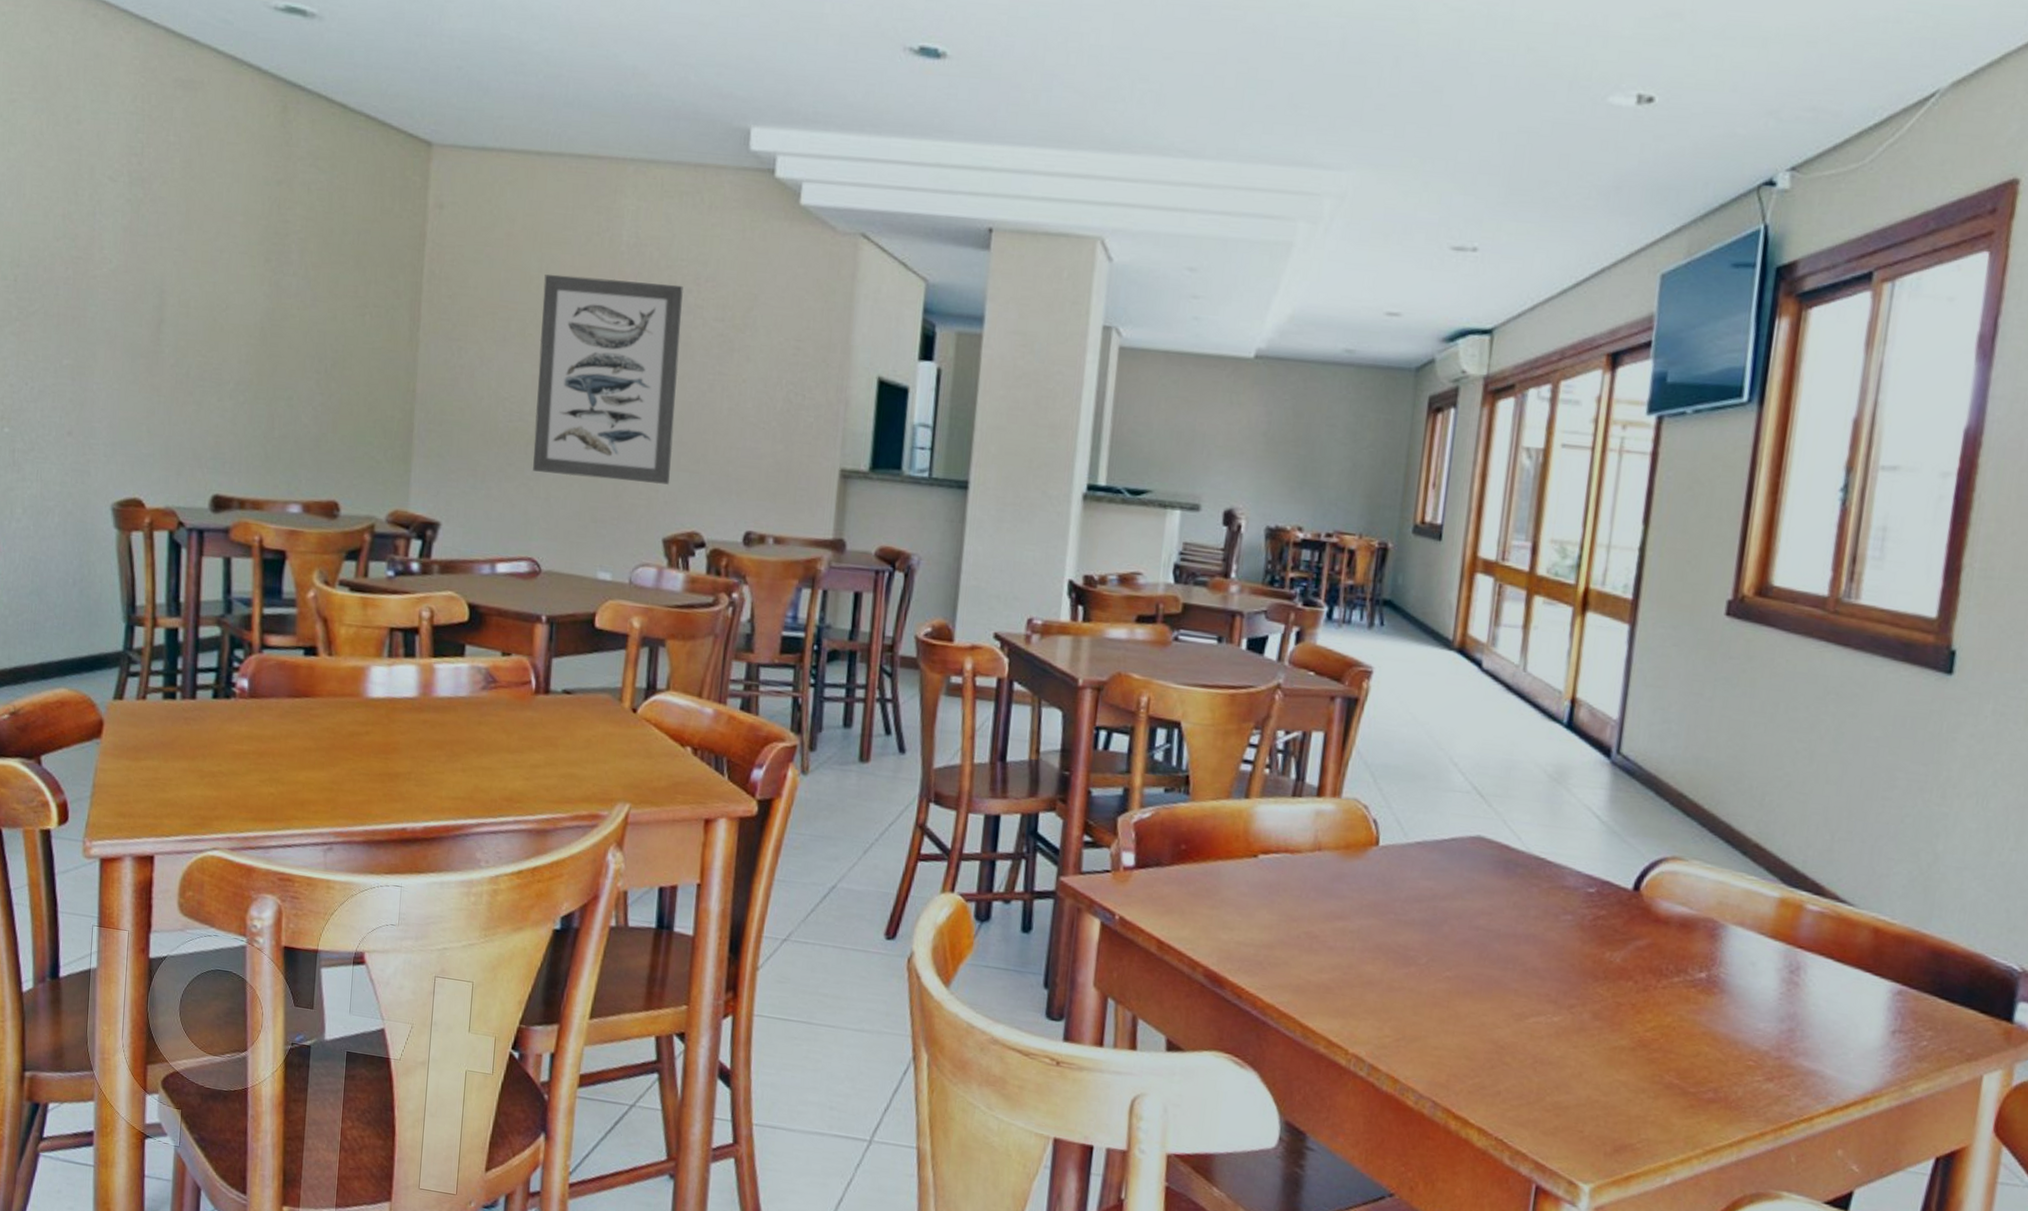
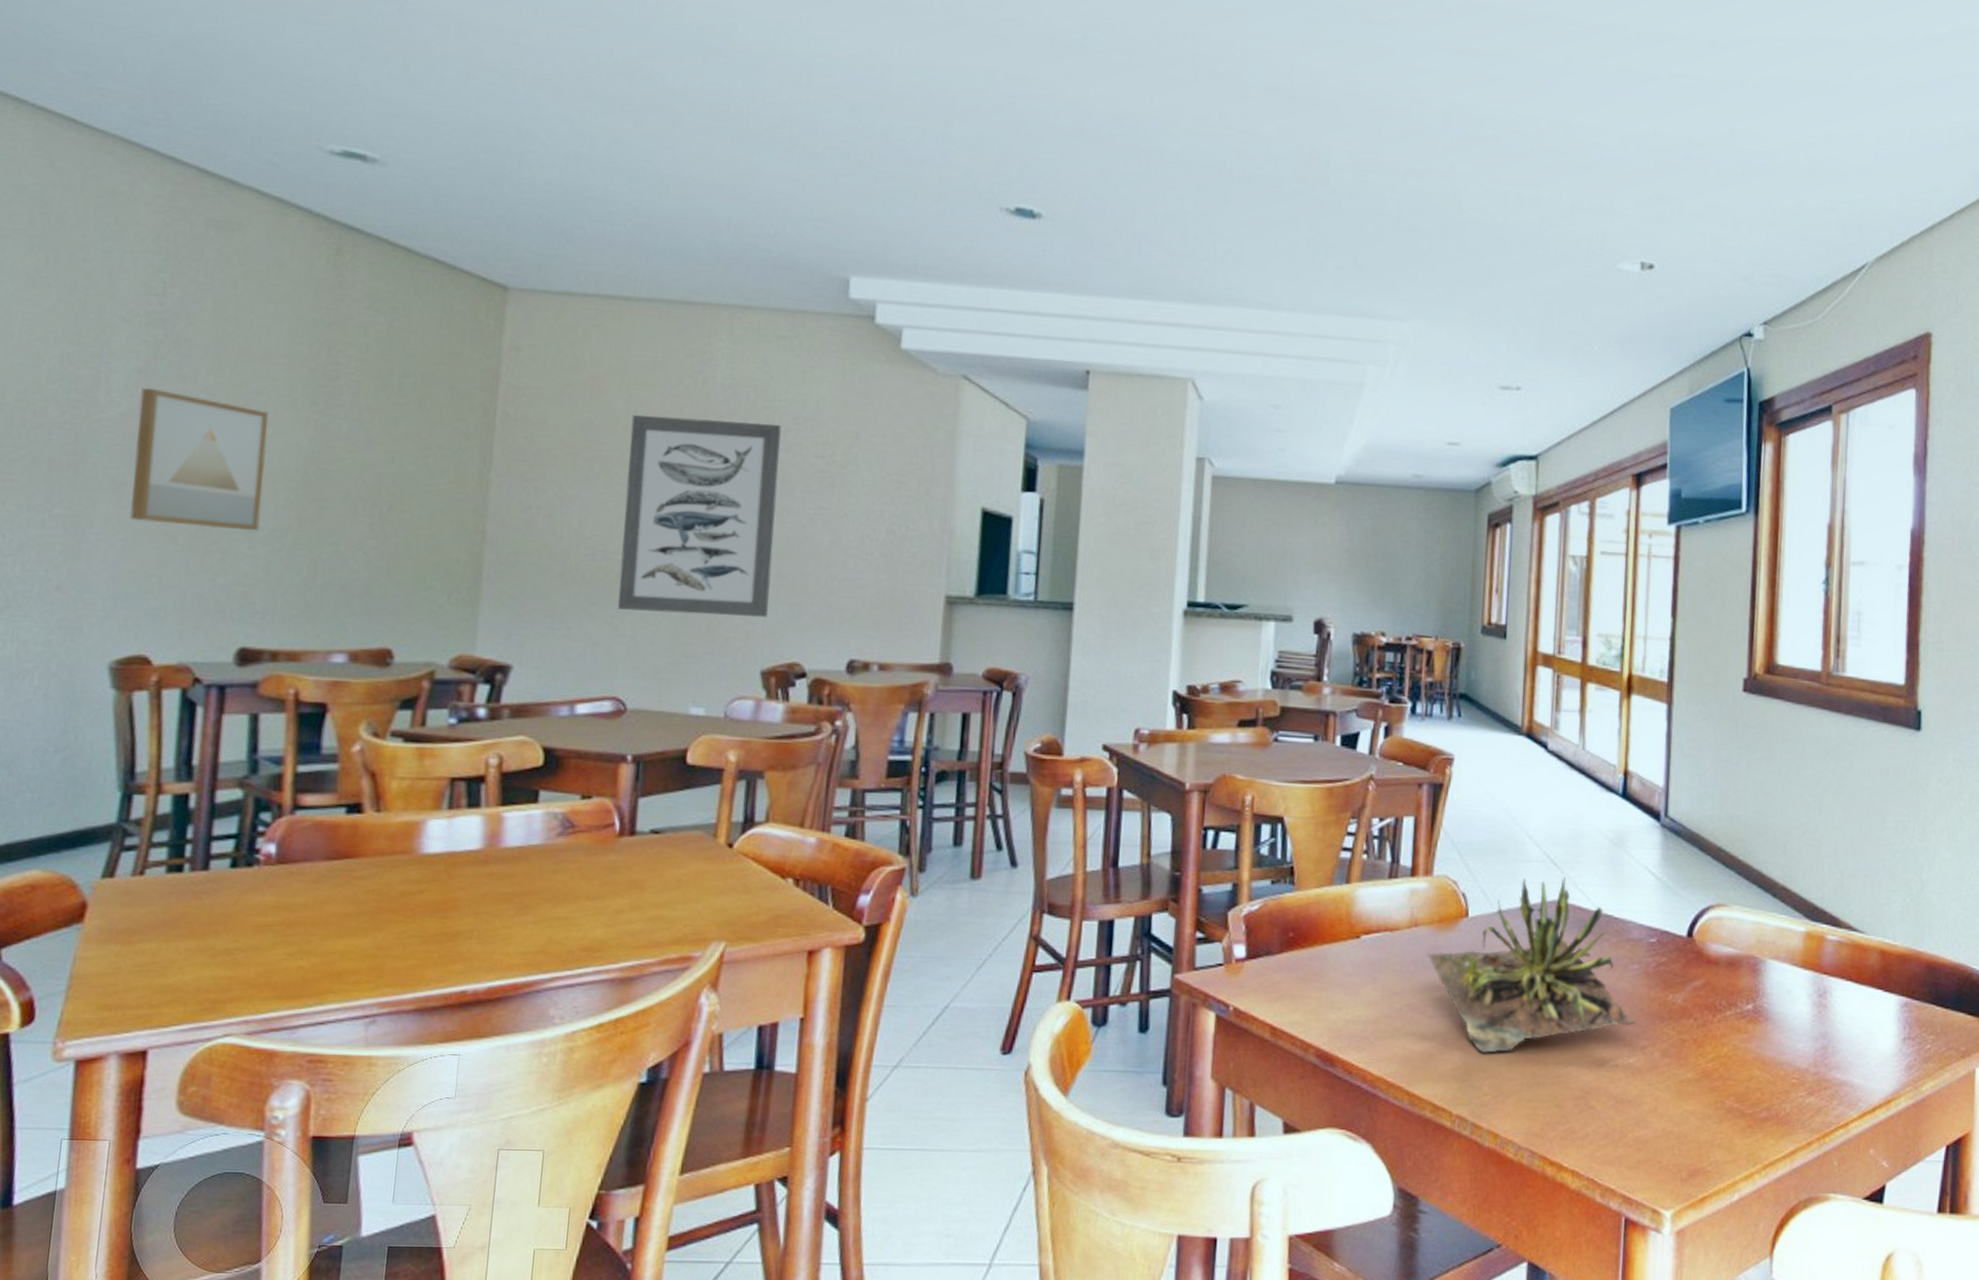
wall art: none [122,246,230,385] -> present [130,388,268,531]
succulent plant: none [1330,809,1566,994] -> present [1427,877,1637,1053]

